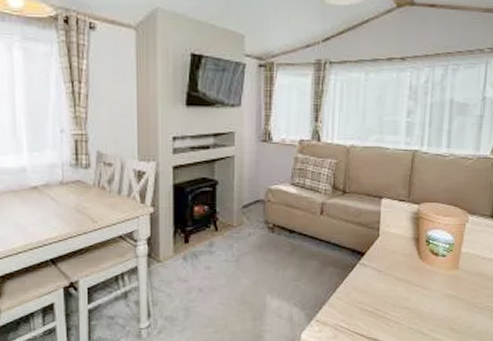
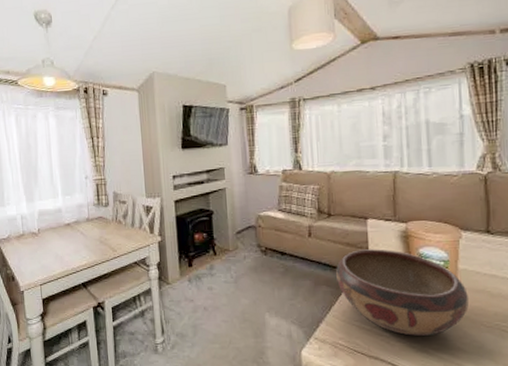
decorative bowl: none [343,230,467,318] -> present [335,249,469,337]

